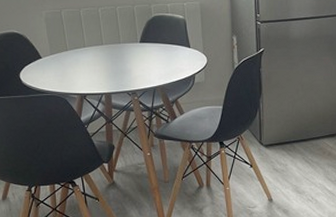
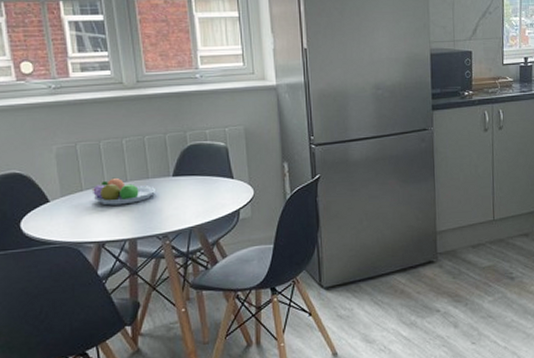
fruit bowl: none [74,41,126,64] -> present [91,177,155,206]

